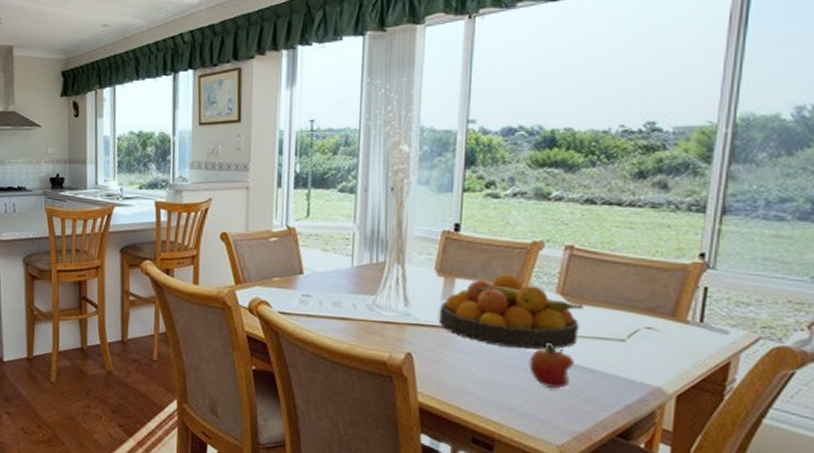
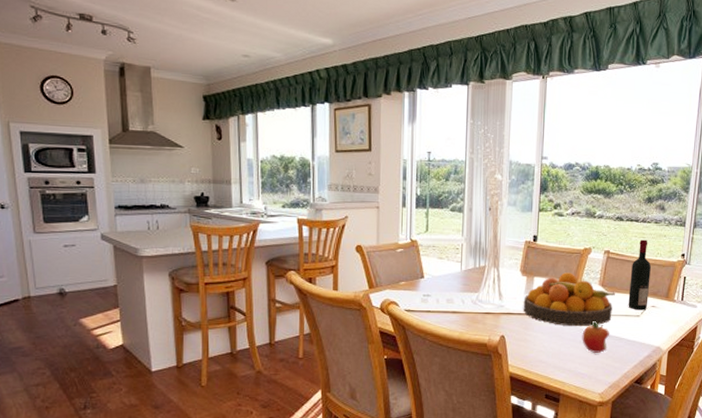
wine bottle: none [605,231,644,333] -> present [628,239,651,310]

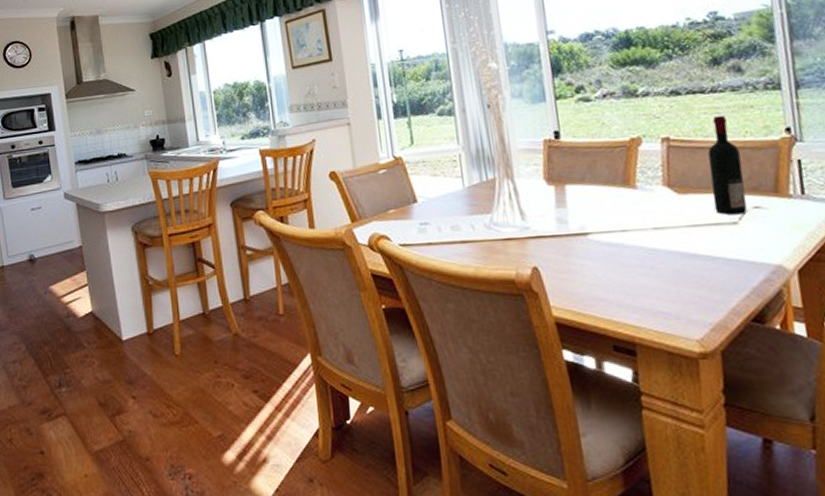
fruit bowl: present [523,272,615,327] -> none [556,173,694,247]
fruit: present [582,321,610,353] -> none [651,237,696,282]

